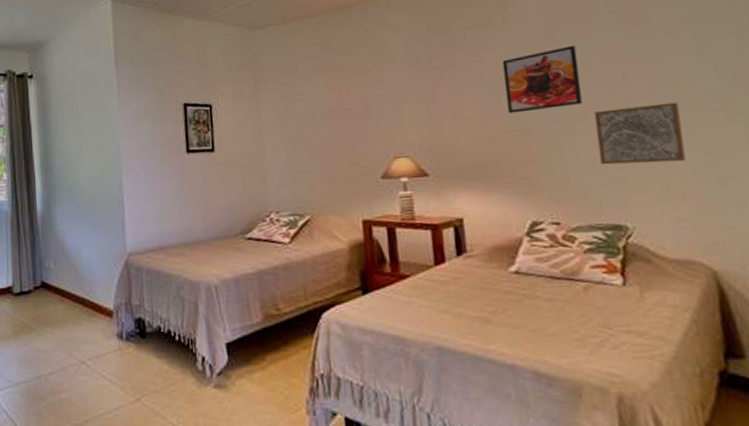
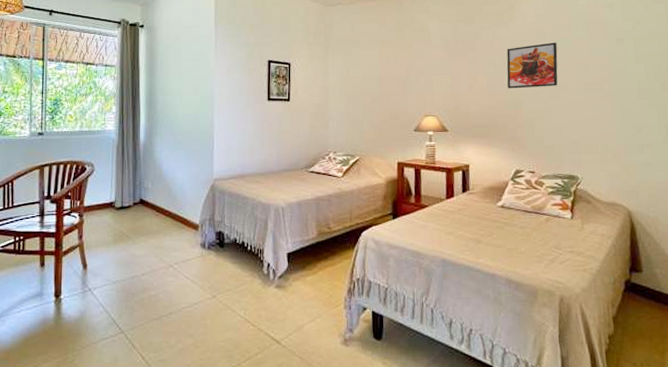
wall art: present [594,102,686,165] -> none [564,90,620,132]

